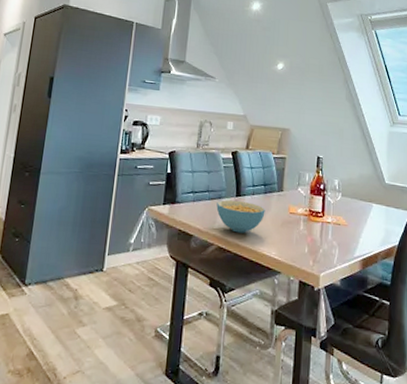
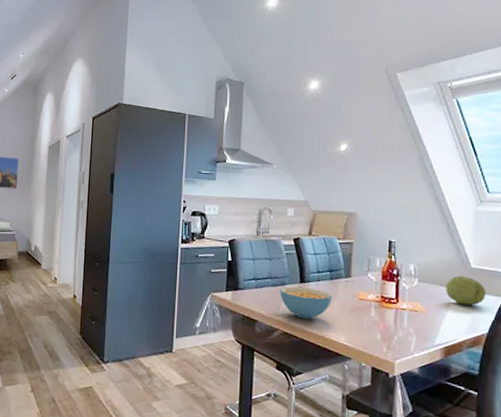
fruit: none [364,190,397,219] -> present [446,275,486,306]

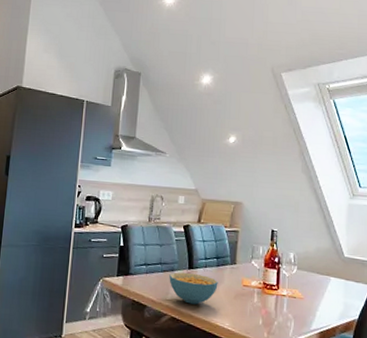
fruit: present [446,275,486,306] -> none [322,264,357,293]

